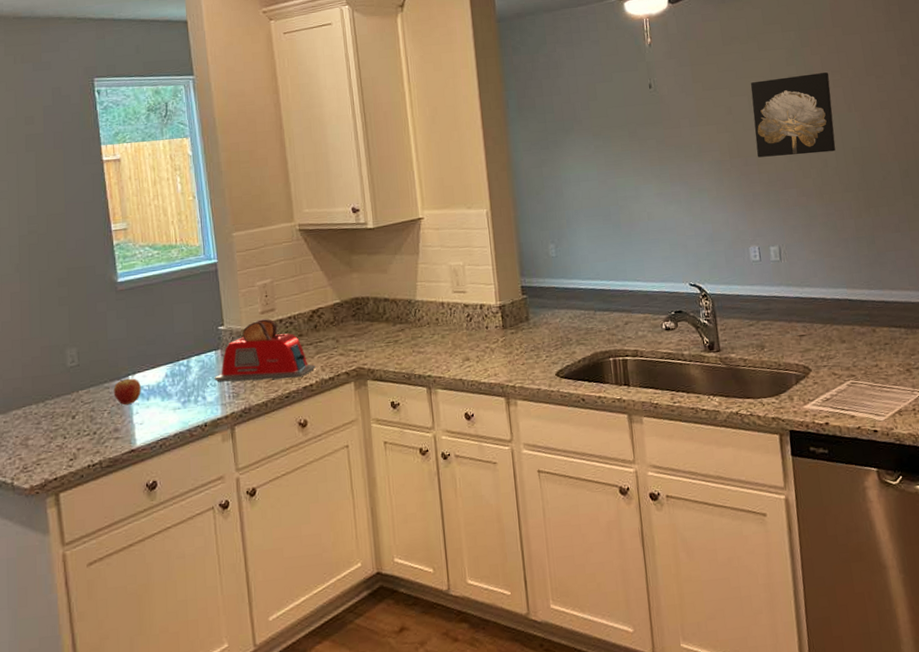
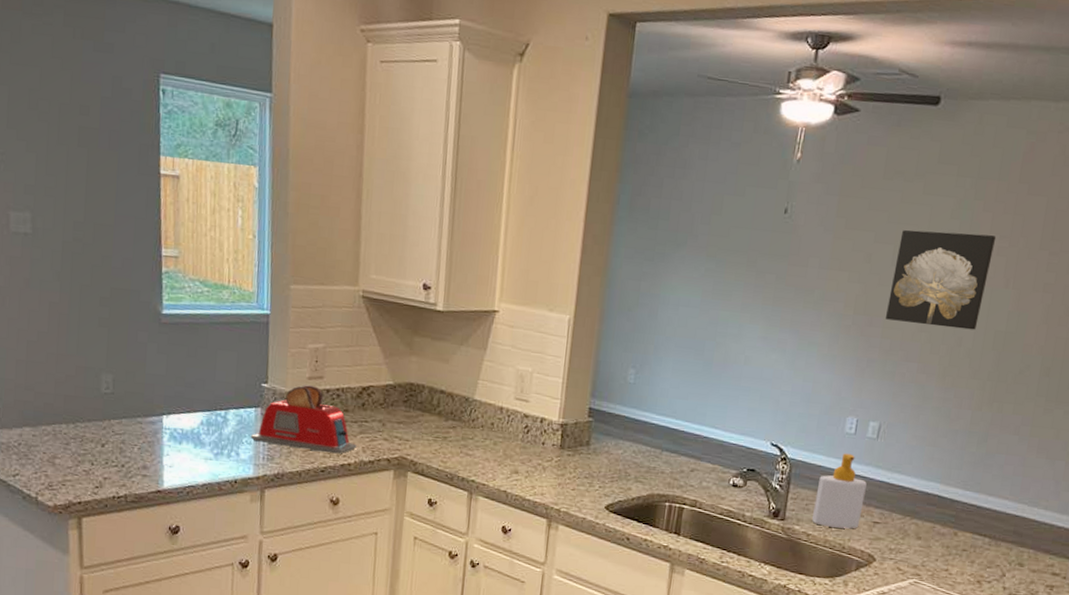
fruit: present [113,378,141,405] -> none [146,415,175,445]
soap bottle: none [740,278,788,349] -> present [812,453,867,529]

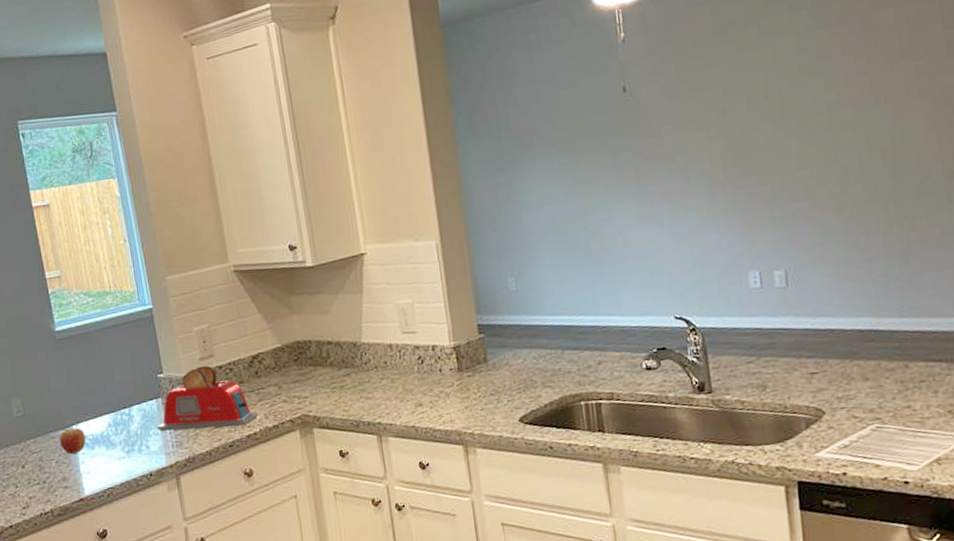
fruit: none [146,415,175,445] -> present [59,427,86,455]
soap bottle: present [812,453,867,529] -> none [737,308,796,390]
wall art: present [886,230,997,330] -> none [749,58,859,166]

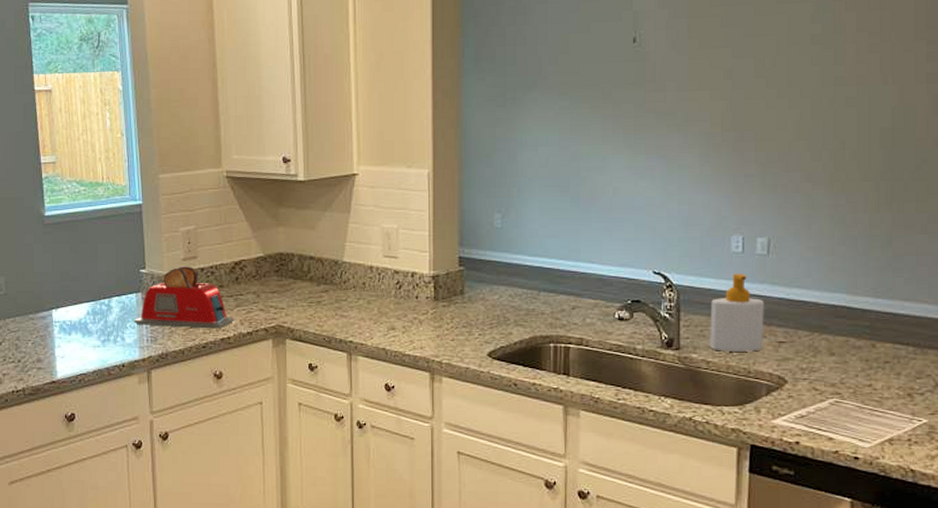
fruit: present [59,427,86,455] -> none [37,311,63,338]
soap bottle: none [737,308,796,390] -> present [710,273,764,352]

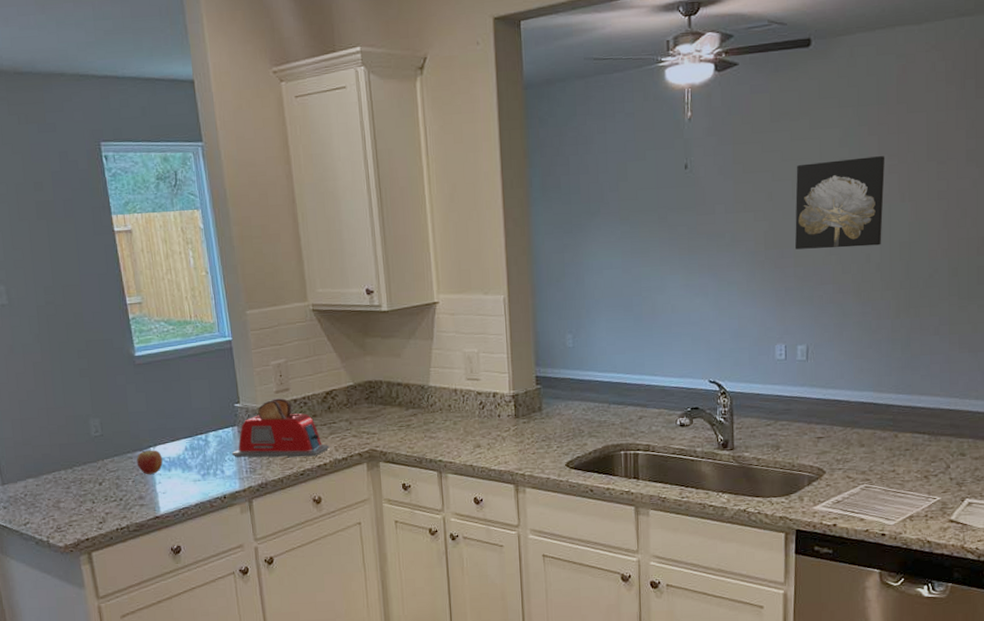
fruit: none [37,311,63,338] -> present [136,449,163,475]
soap bottle: present [710,273,764,352] -> none [759,378,805,449]
wall art: none [757,34,865,133] -> present [795,156,885,250]

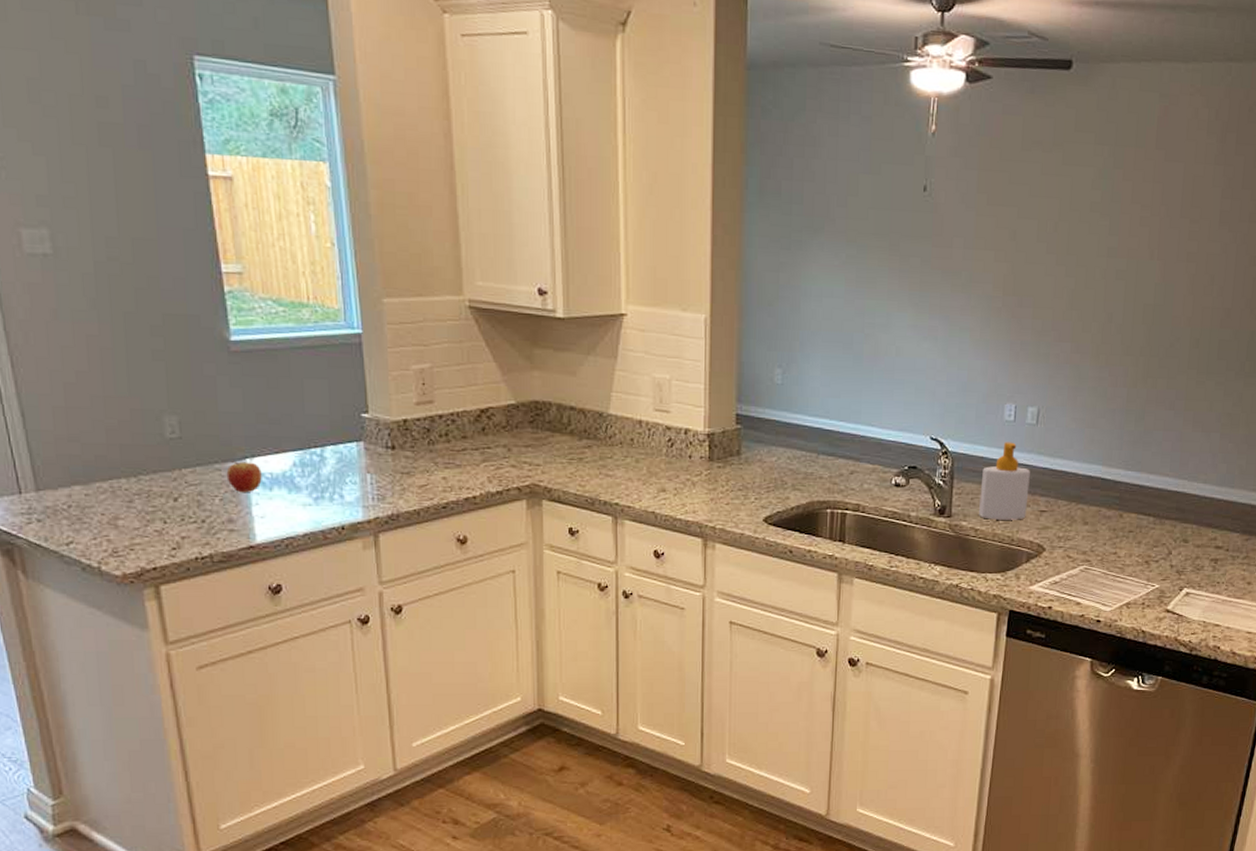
toaster: present [231,397,329,457] -> none [354,410,481,487]
soap bottle: none [759,378,805,449] -> present [979,442,1030,520]
wall art: present [795,156,885,250] -> none [1036,203,1138,305]

